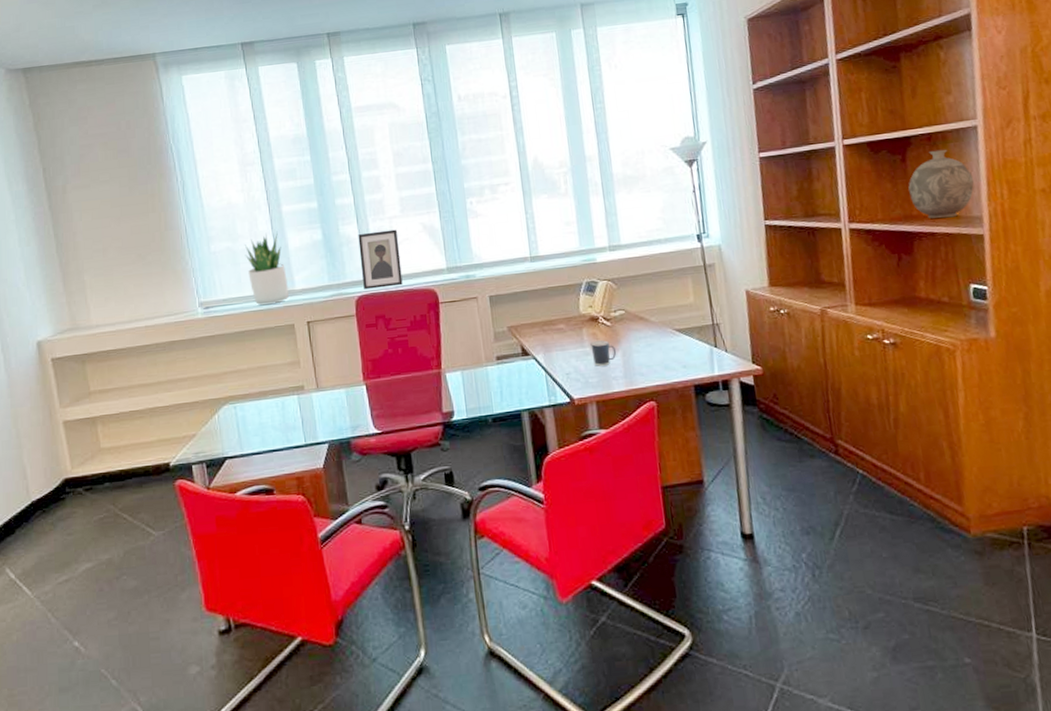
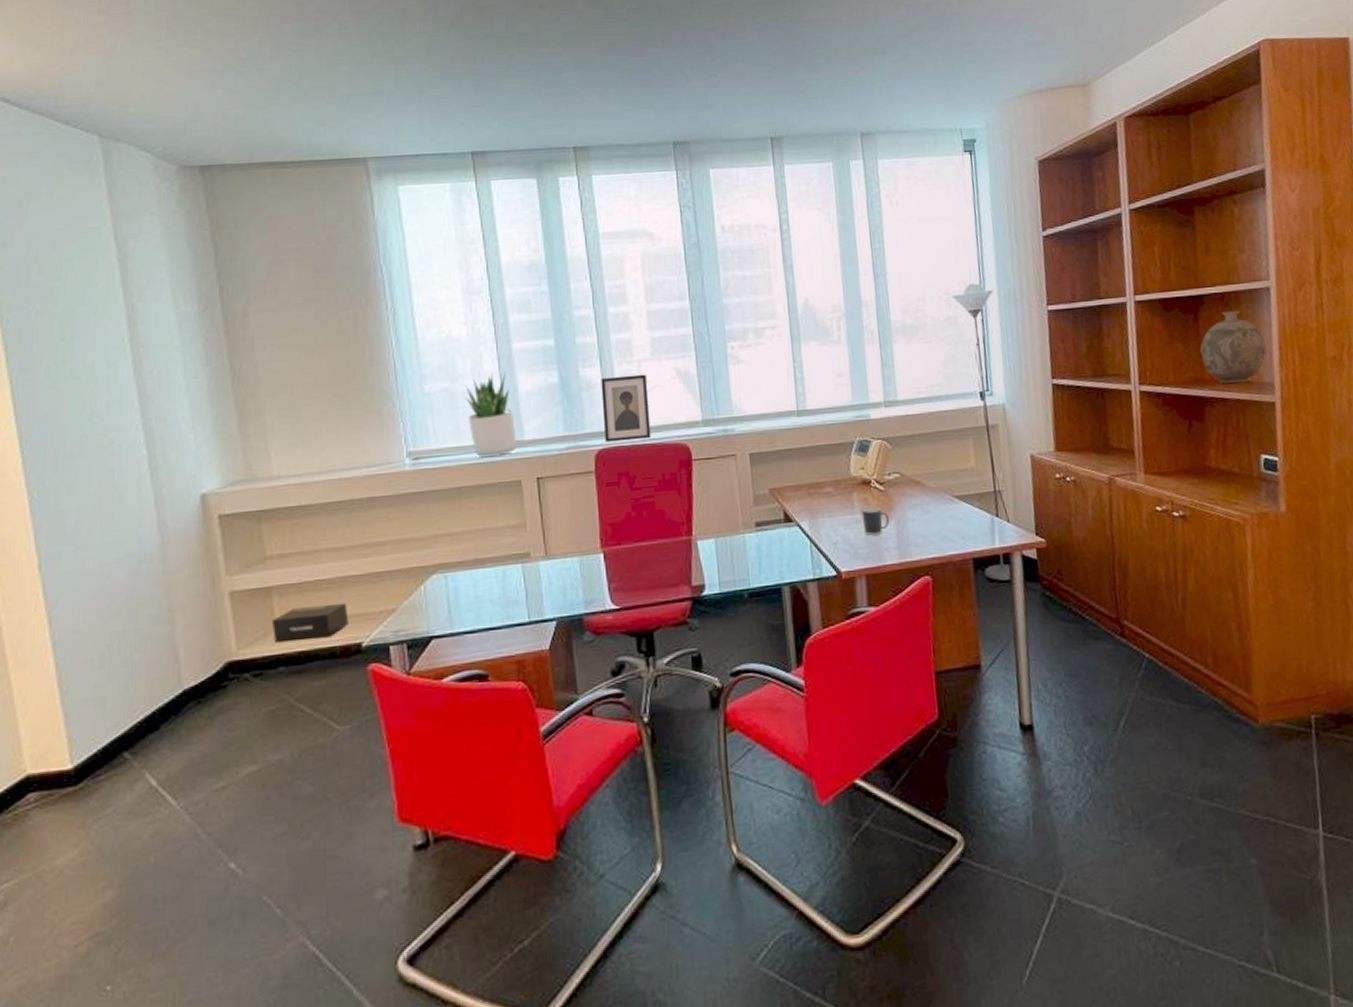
box: none [97,429,158,463] -> present [271,602,349,643]

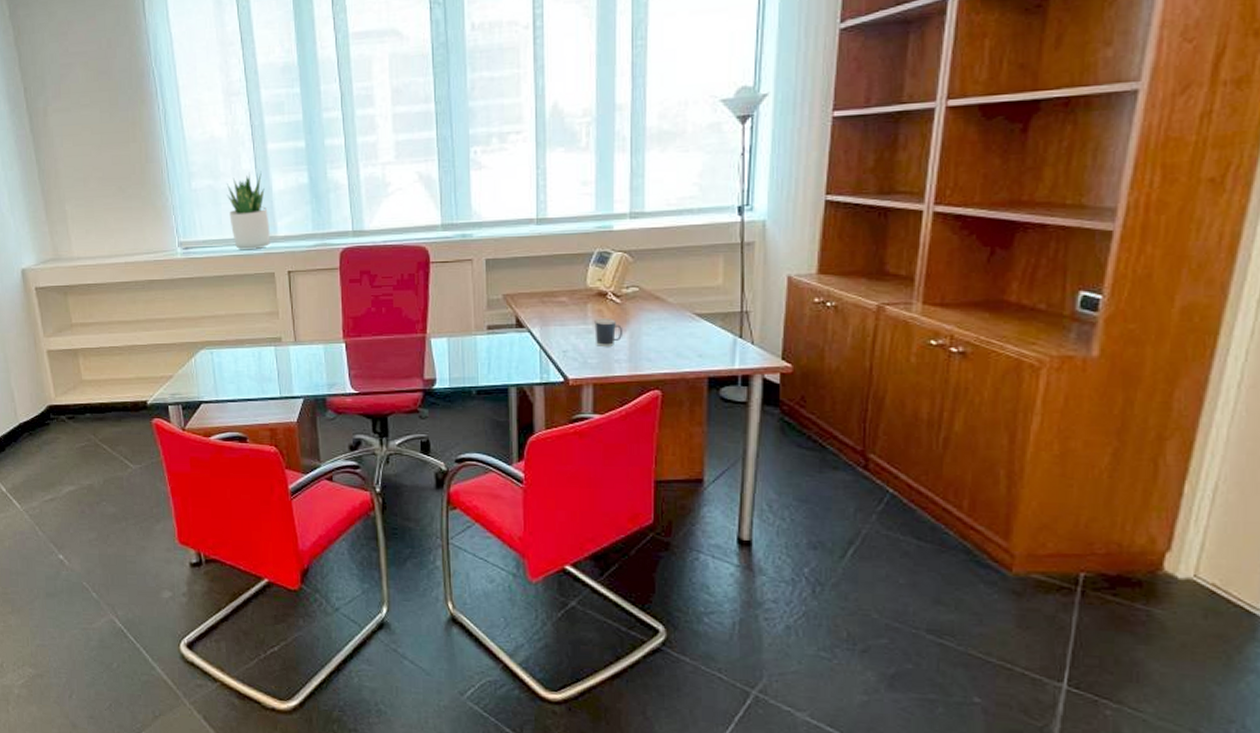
box: present [271,602,349,643] -> none [78,367,137,395]
picture frame: present [601,374,651,442] -> none [347,177,392,242]
decorative vase: present [1200,310,1267,384] -> none [1023,118,1117,207]

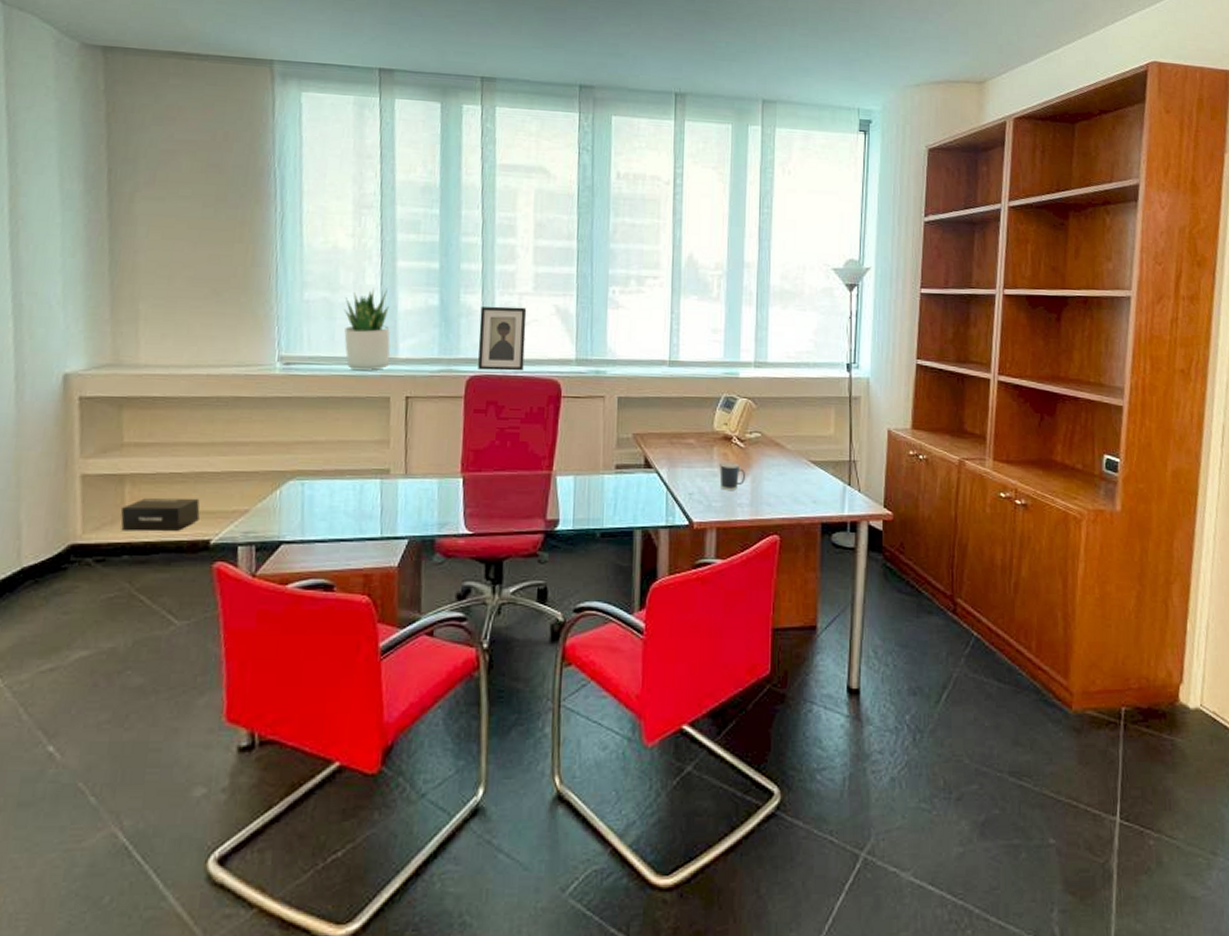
box: none [78,367,137,395] -> present [120,497,200,531]
picture frame: none [347,177,392,242] -> present [478,306,527,371]

